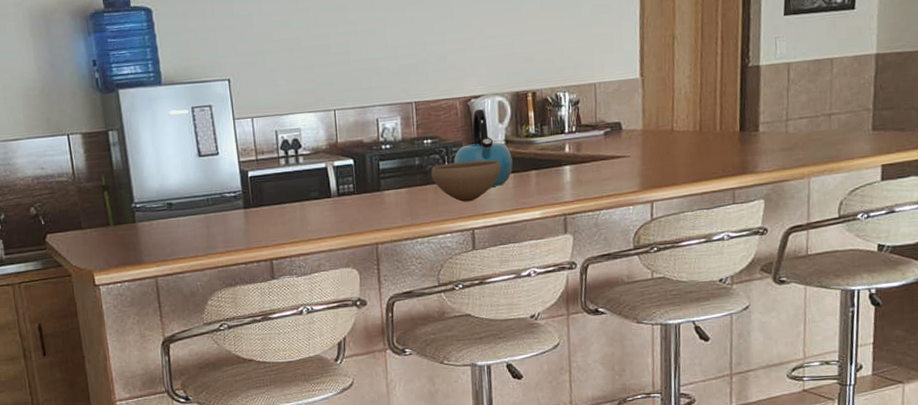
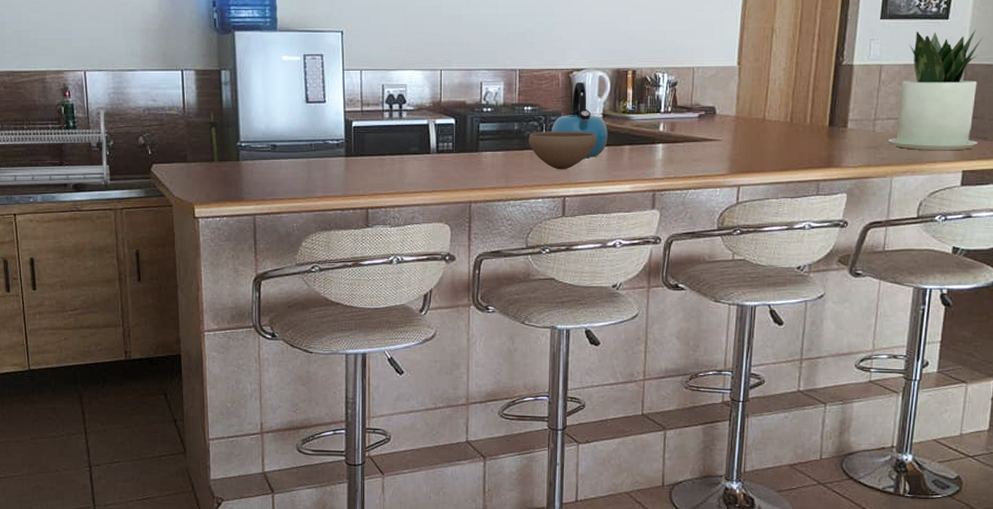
planter: none [801,16,896,148] -> present [887,29,983,151]

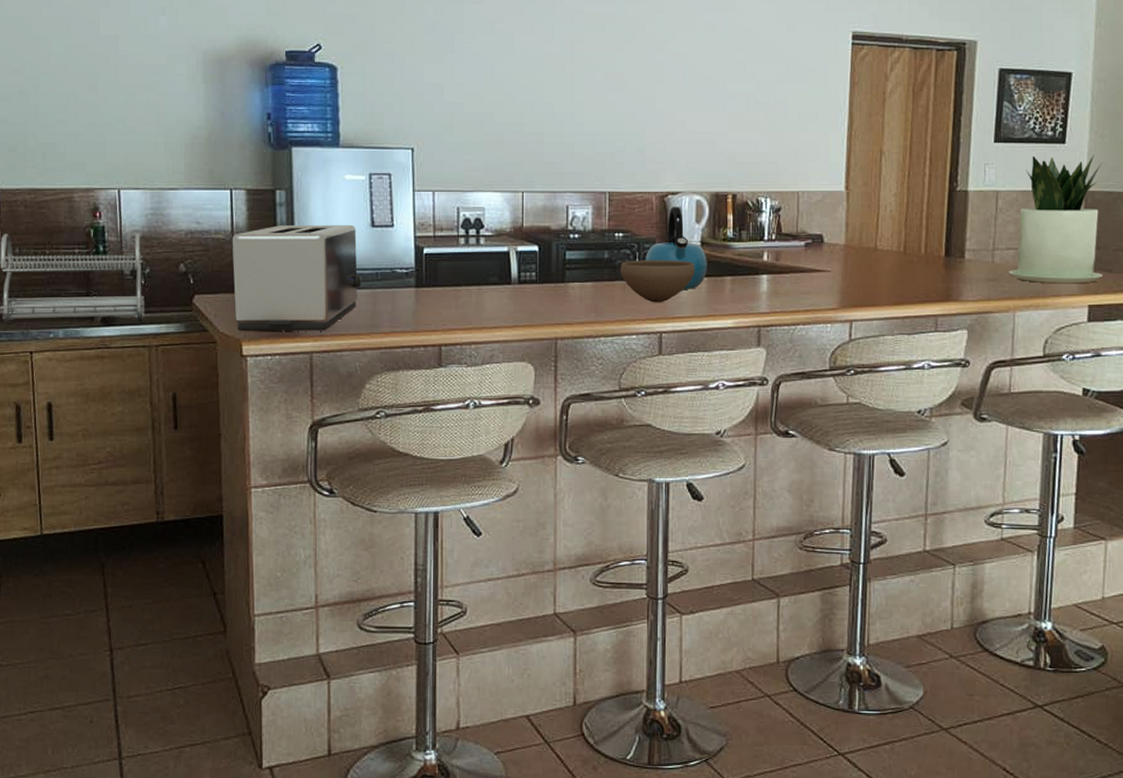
toaster: none [184,101,297,196] -> present [232,224,361,331]

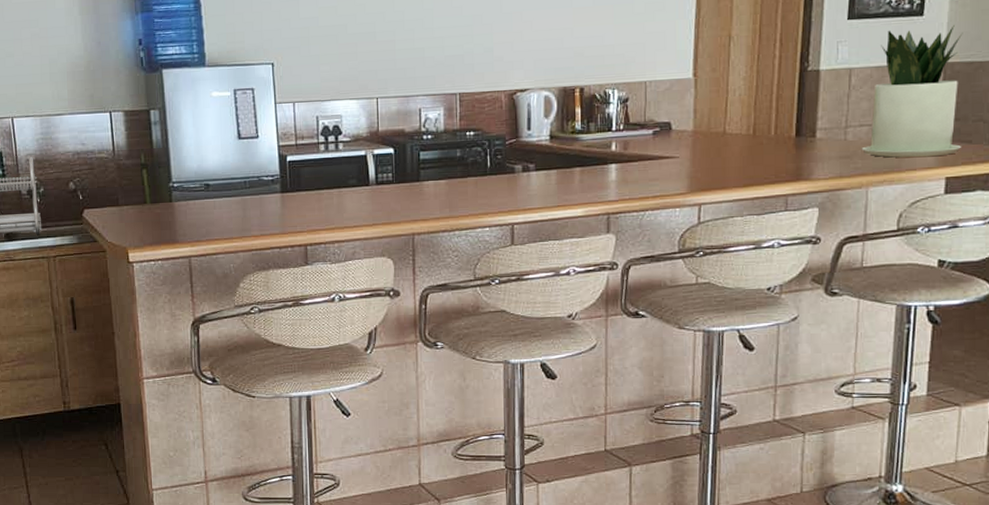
toaster: present [232,224,361,331] -> none [114,138,232,240]
bowl: present [620,260,696,303] -> none [472,154,545,197]
kettle: present [644,207,707,289] -> none [495,103,557,182]

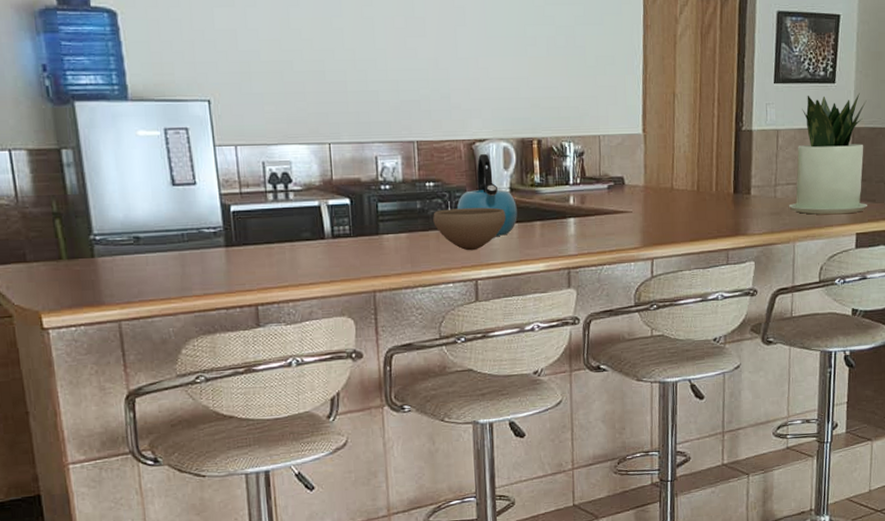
bowl: none [472,154,545,197] -> present [433,207,507,251]
kettle: none [495,103,557,182] -> present [456,154,518,236]

